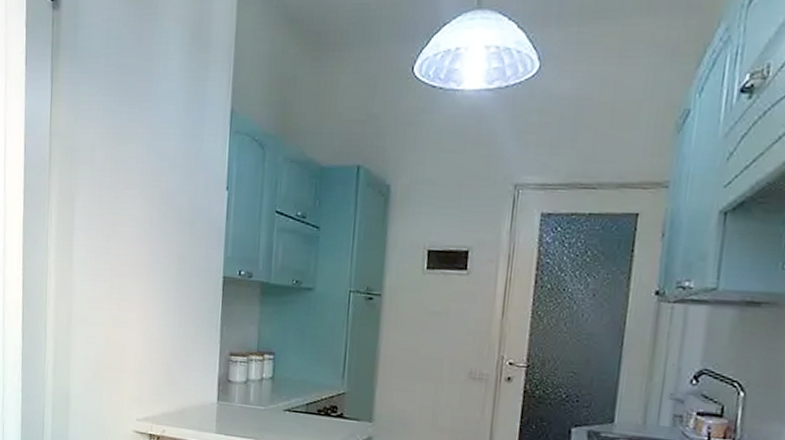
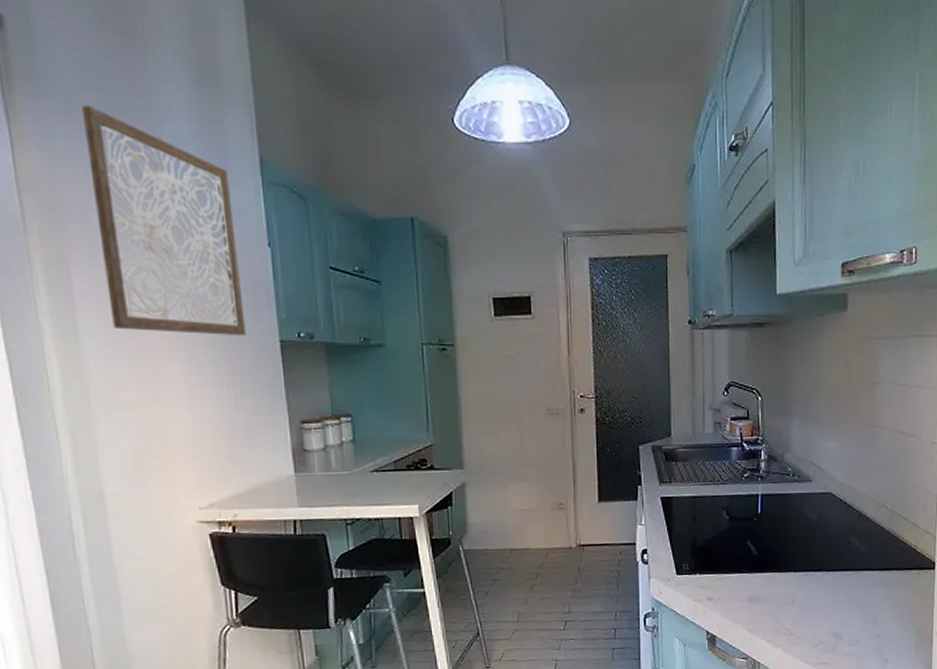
wall art: none [98,67,204,270] -> present [82,105,247,336]

